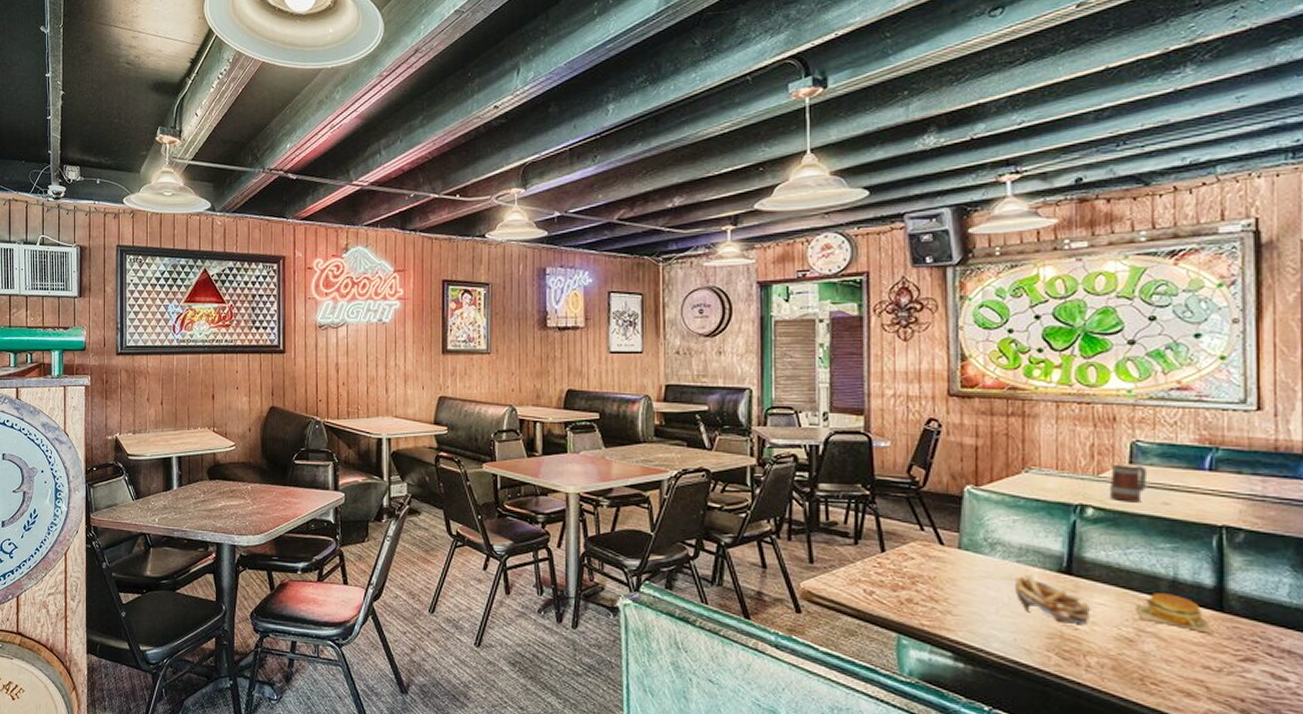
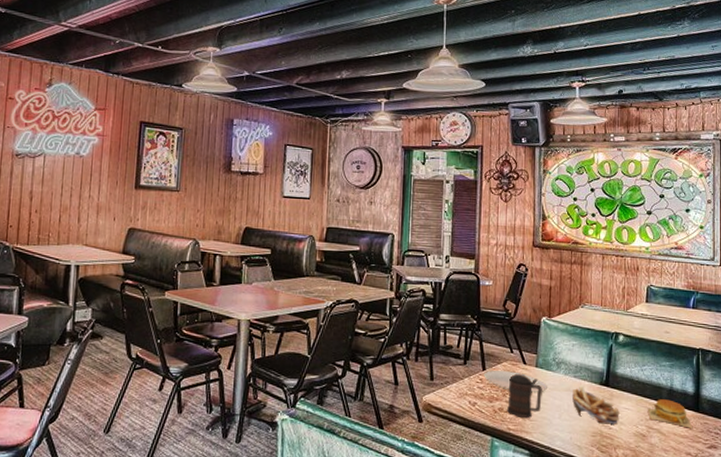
plate: none [883,552,976,582] -> present [484,370,547,393]
beer mug: none [918,557,969,613] -> present [507,374,542,419]
beer mug: present [1108,465,1148,503] -> none [633,303,657,331]

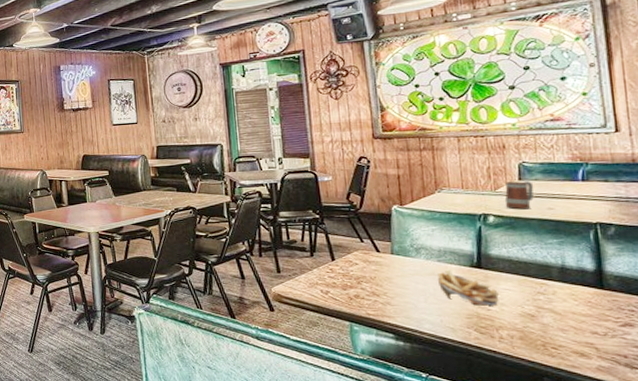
plate: present [484,370,547,393] -> none [333,260,407,279]
beer mug: present [507,374,542,419] -> none [362,262,403,304]
beer mug: none [633,303,657,331] -> present [504,181,534,210]
hamburger: present [647,399,692,430] -> none [533,278,596,308]

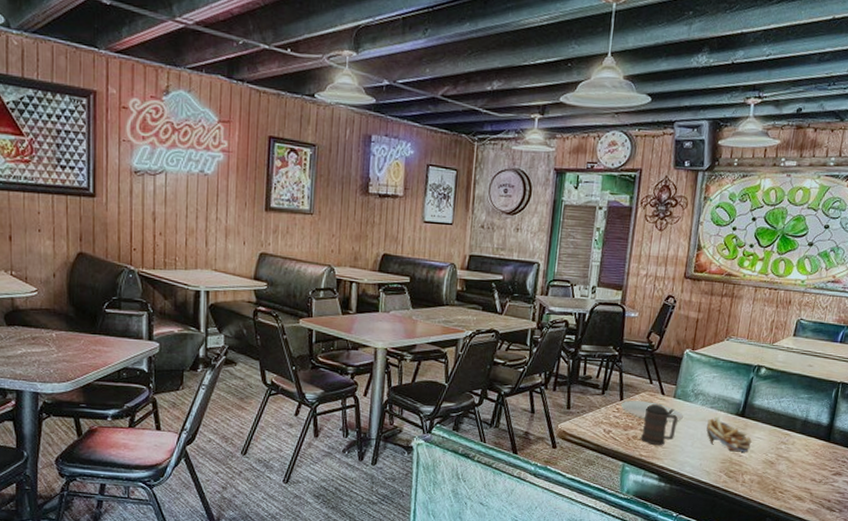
plate: none [333,260,407,279] -> present [620,400,683,422]
beer mug: none [362,262,403,304] -> present [641,404,678,446]
beer mug: present [504,181,534,210] -> none [777,337,804,365]

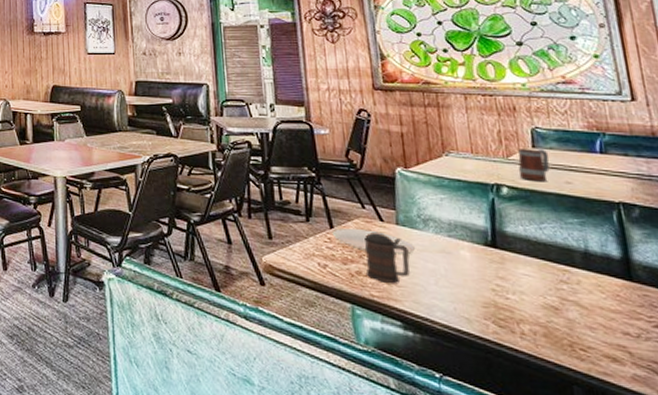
french fries: present [706,416,752,452] -> none [448,247,518,294]
beer mug: none [777,337,804,365] -> present [518,149,550,182]

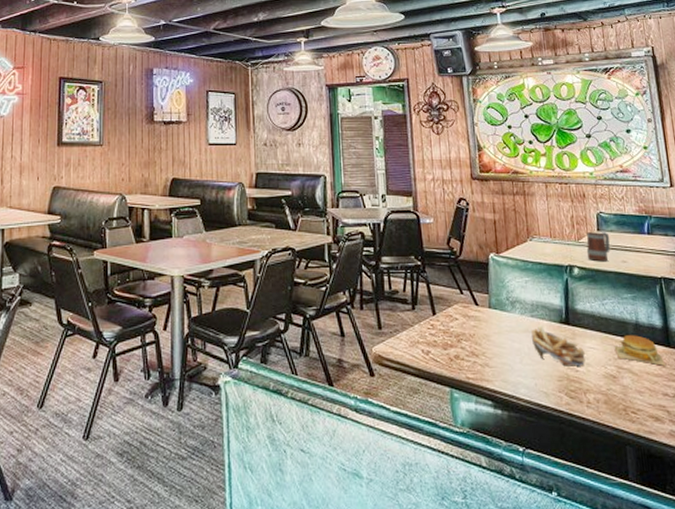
plate: present [332,229,415,255] -> none [434,314,504,337]
beer mug: present [364,233,411,284] -> none [462,317,501,366]
french fries: none [448,247,518,294] -> present [531,326,586,367]
hamburger: none [555,264,626,303] -> present [614,335,666,367]

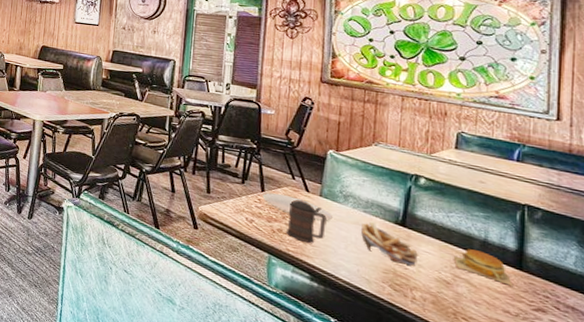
plate: none [434,314,504,337] -> present [262,193,332,221]
beer mug: none [462,317,501,366] -> present [287,199,327,244]
beer mug: present [586,232,610,262] -> none [438,148,469,179]

